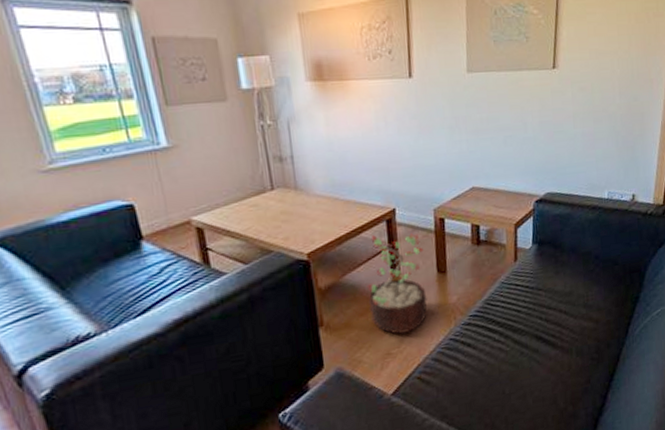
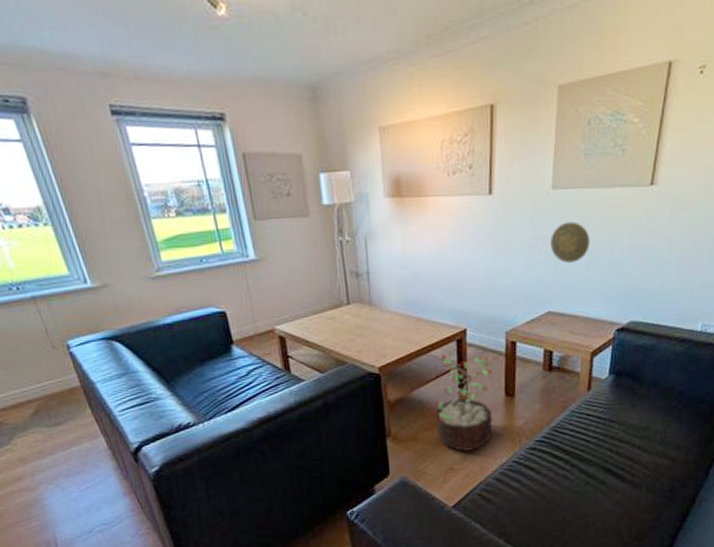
decorative plate: none [469,102,505,141] -> present [550,221,590,263]

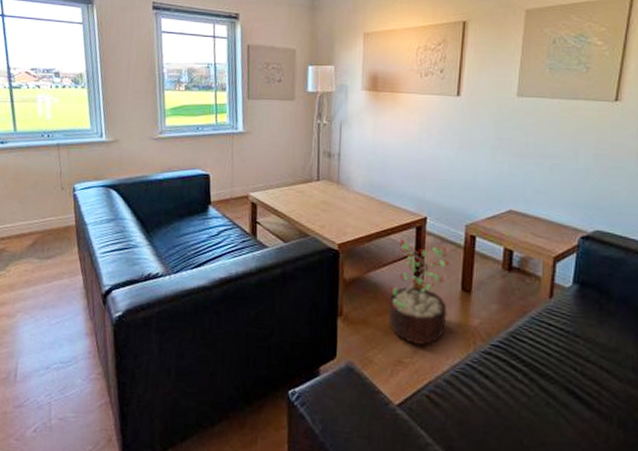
decorative plate: present [550,221,590,263] -> none [514,127,554,166]

